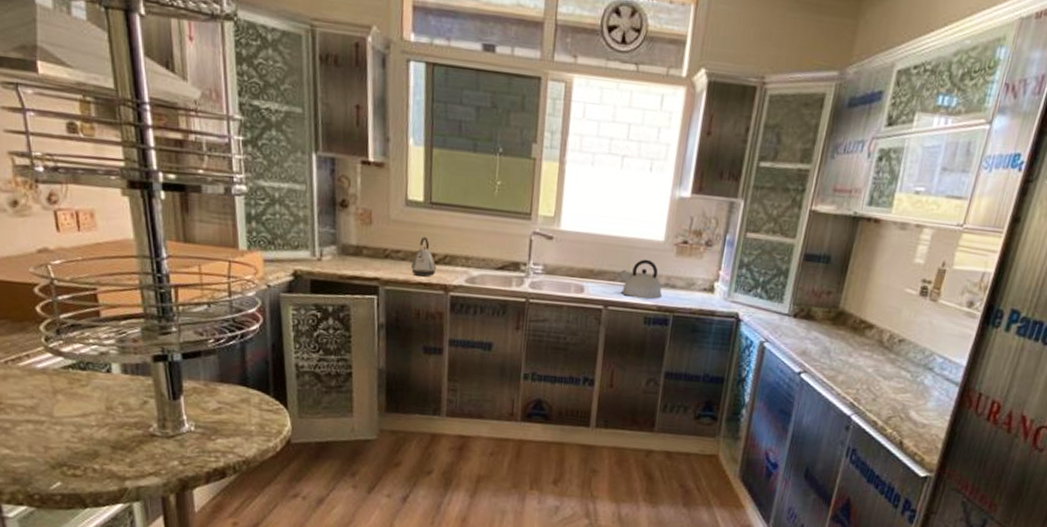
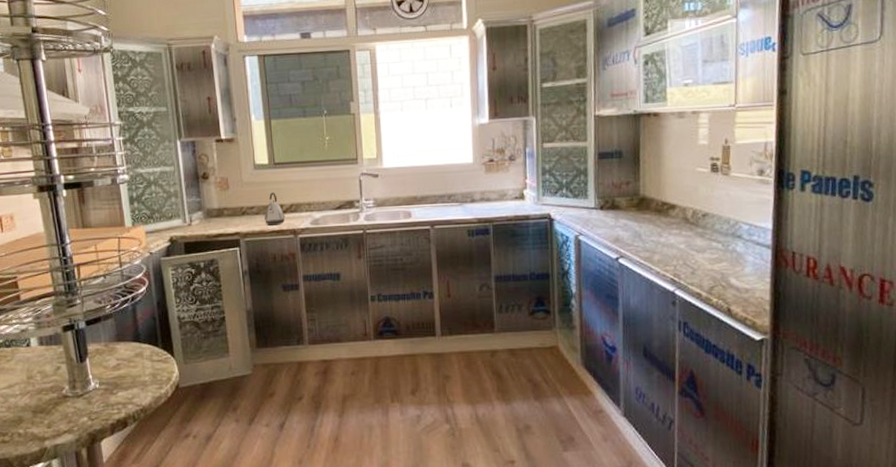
kettle: present [619,259,663,300] -> none [439,180,480,215]

